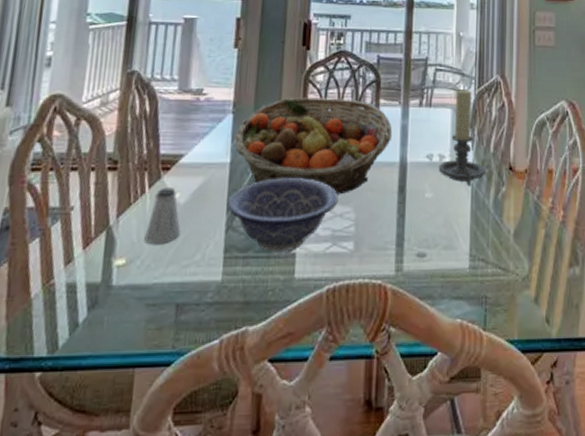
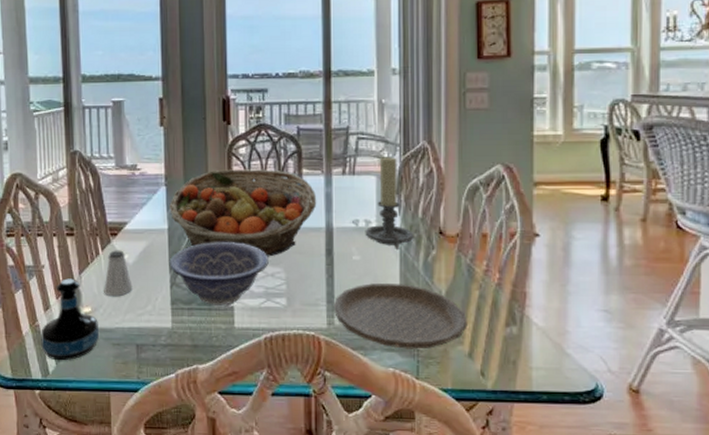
tequila bottle: none [53,223,133,330] -> present [41,278,99,361]
plate: none [402,223,534,296] -> present [333,283,467,349]

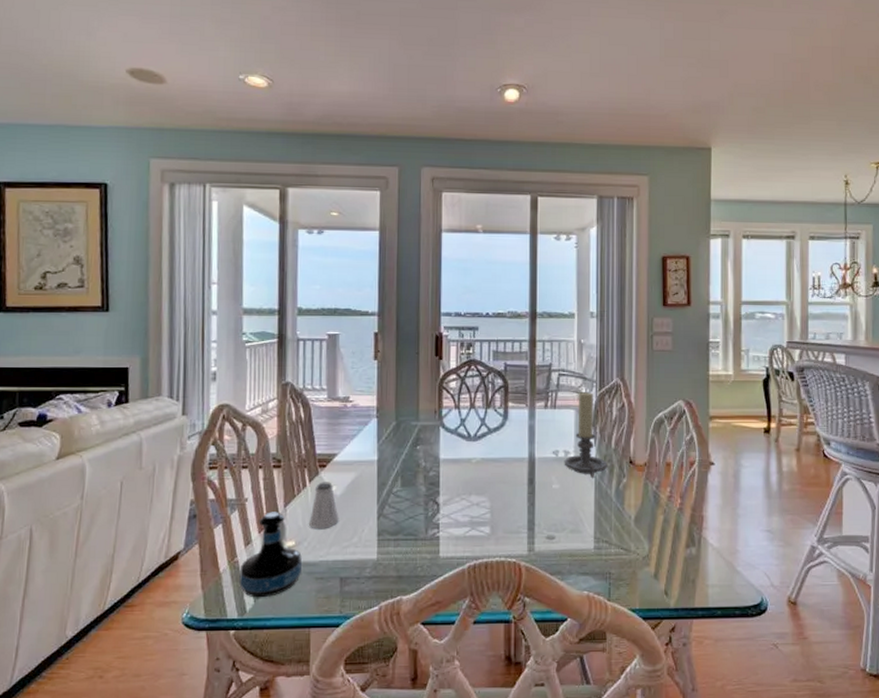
fruit basket: present [169,169,317,257] -> none [380,402,521,487]
decorative bowl: present [169,242,269,306] -> none [377,473,474,535]
plate: present [333,283,467,349] -> none [533,510,653,572]

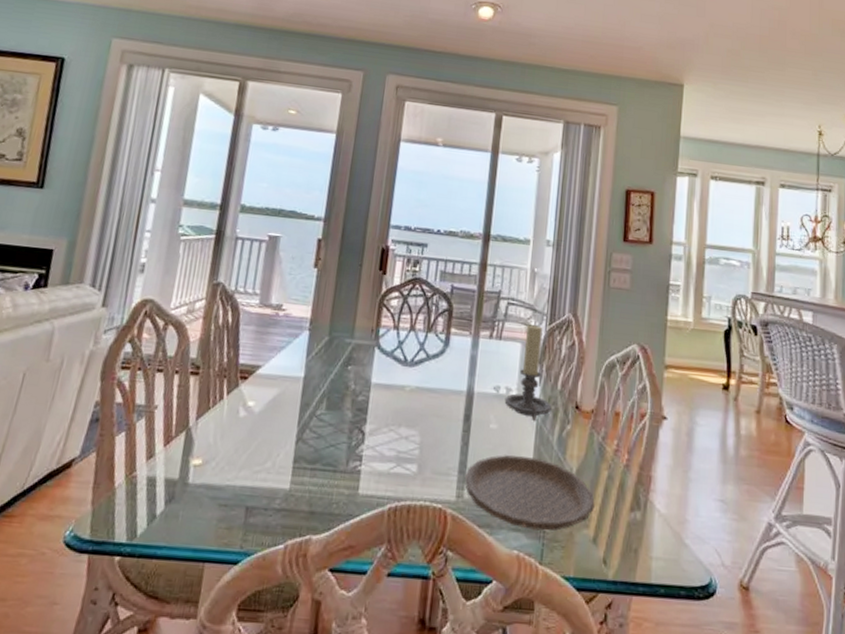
tequila bottle: present [239,512,302,598] -> none [134,423,208,522]
saltshaker: present [309,482,339,530] -> none [220,395,254,449]
plate: none [533,510,653,572] -> present [464,455,595,531]

